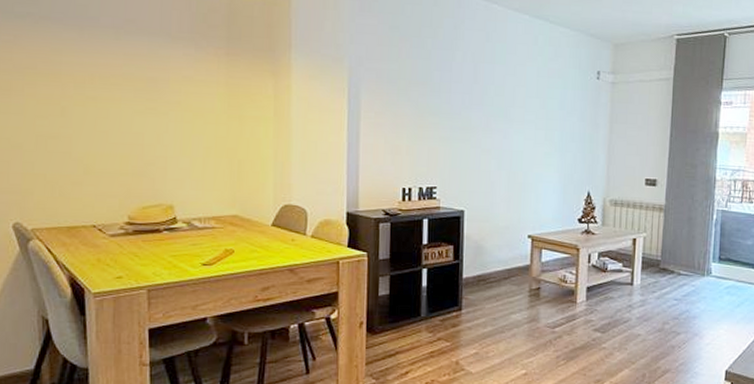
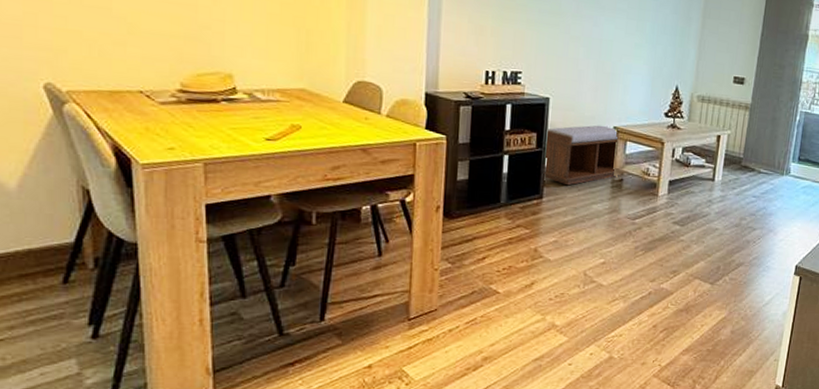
bench: none [461,234,534,297] -> present [543,125,620,186]

